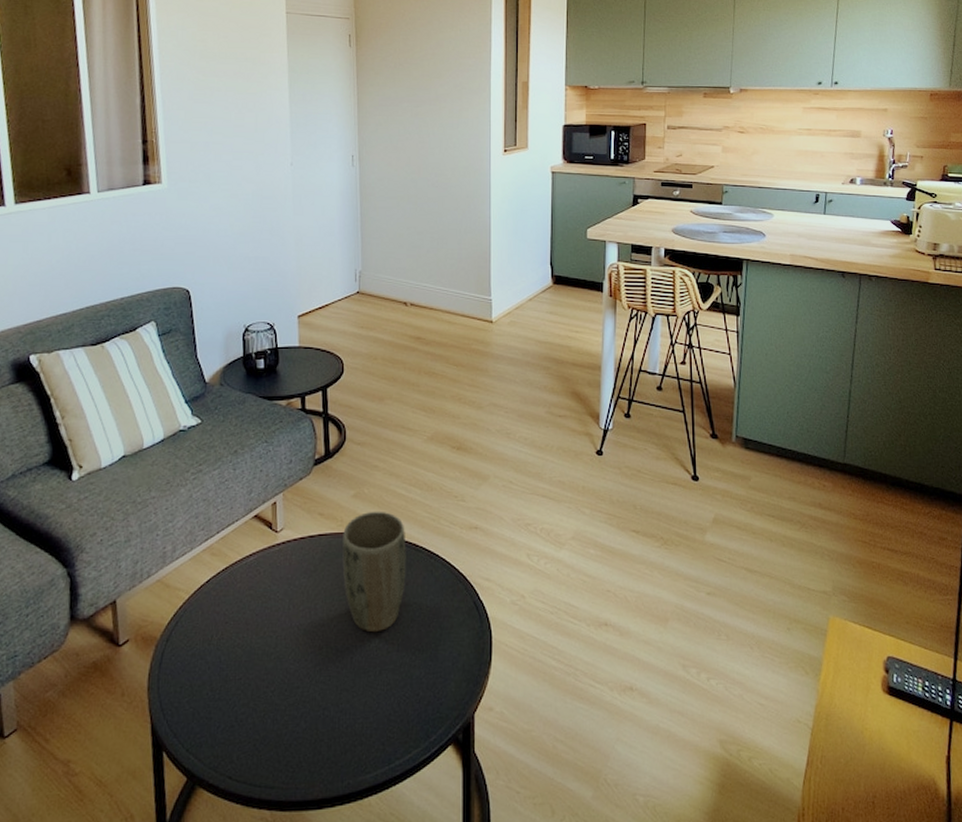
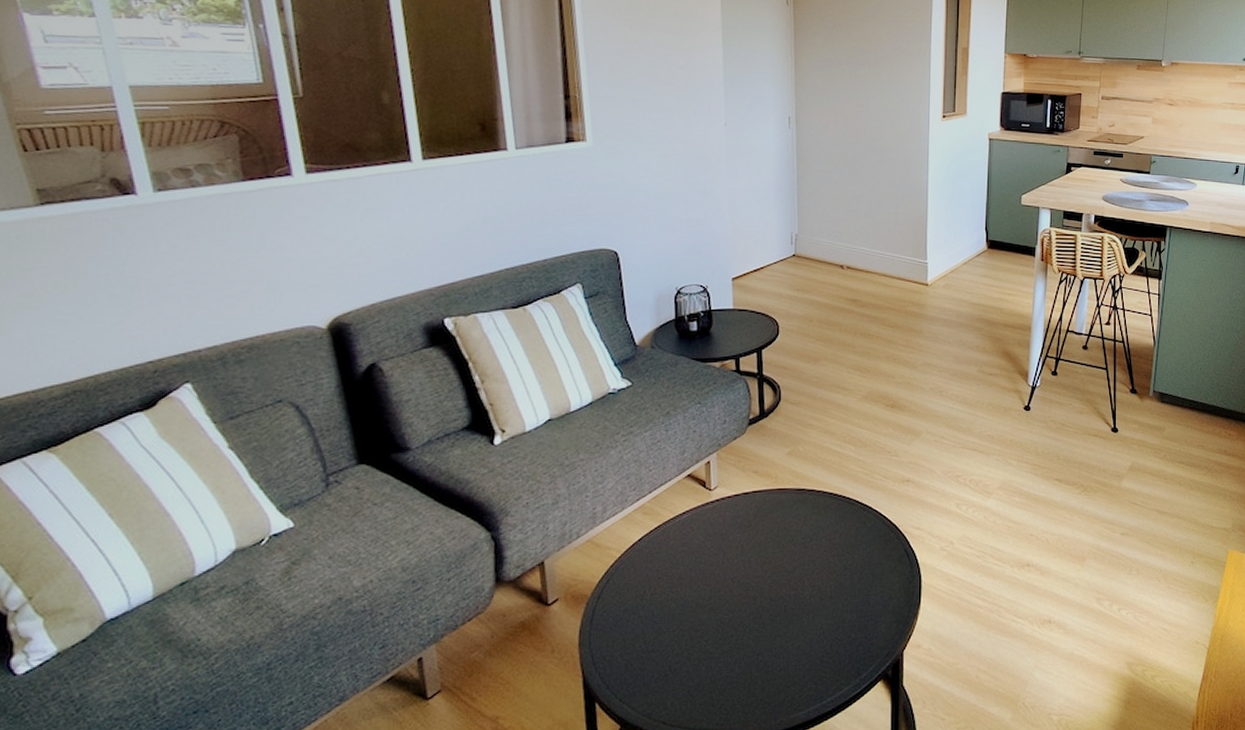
plant pot: present [342,511,406,633] -> none [776,467,840,582]

